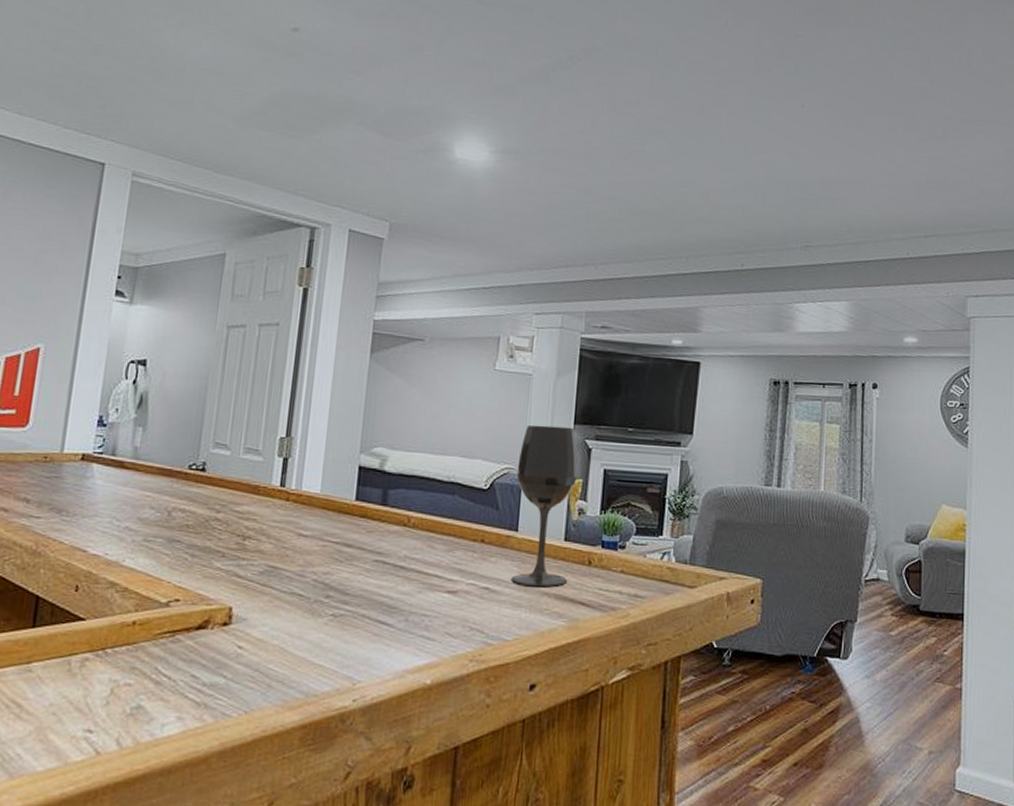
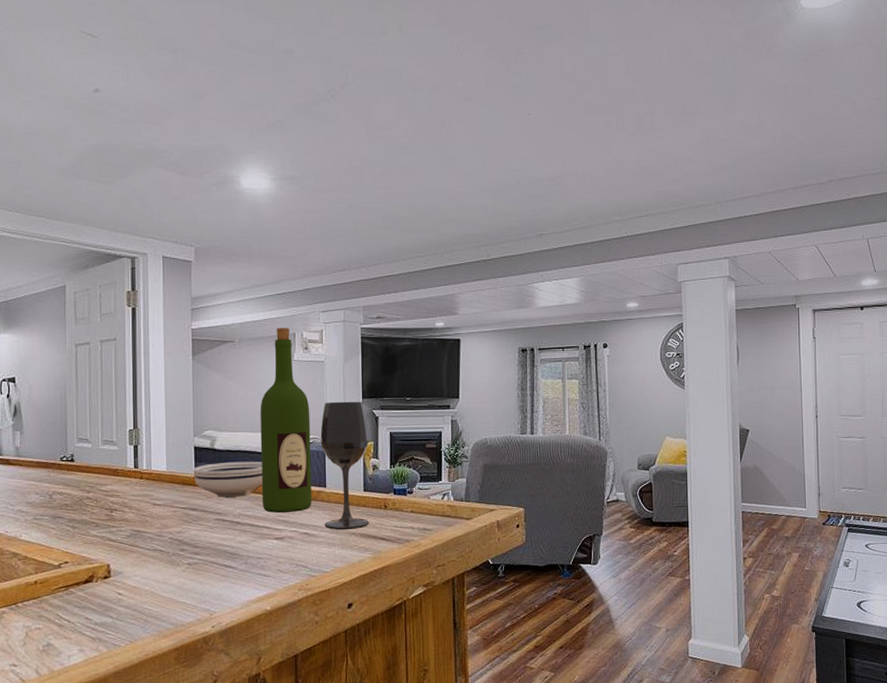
bowl: none [353,489,441,535] -> present [193,461,263,498]
wine bottle: none [435,328,509,560] -> present [260,327,312,513]

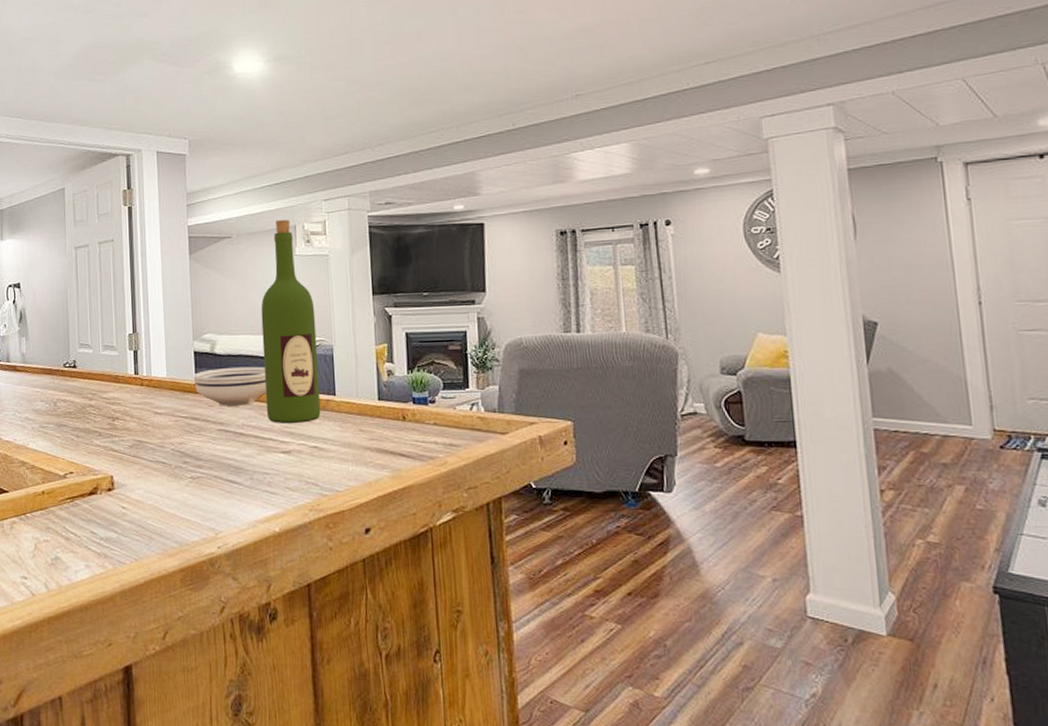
wine glass: present [320,401,370,531] -> none [327,298,386,445]

